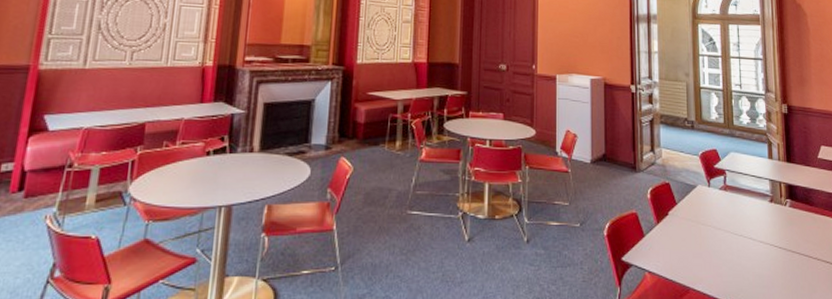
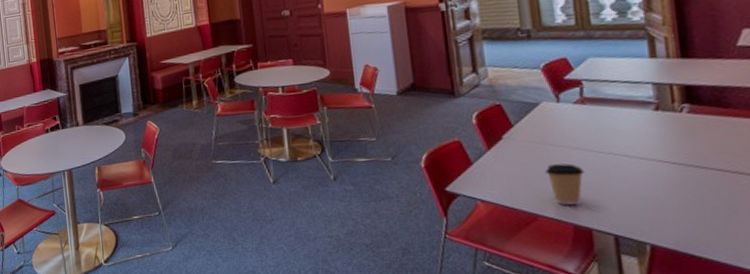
coffee cup: none [697,242,724,279] -> present [545,163,585,205]

